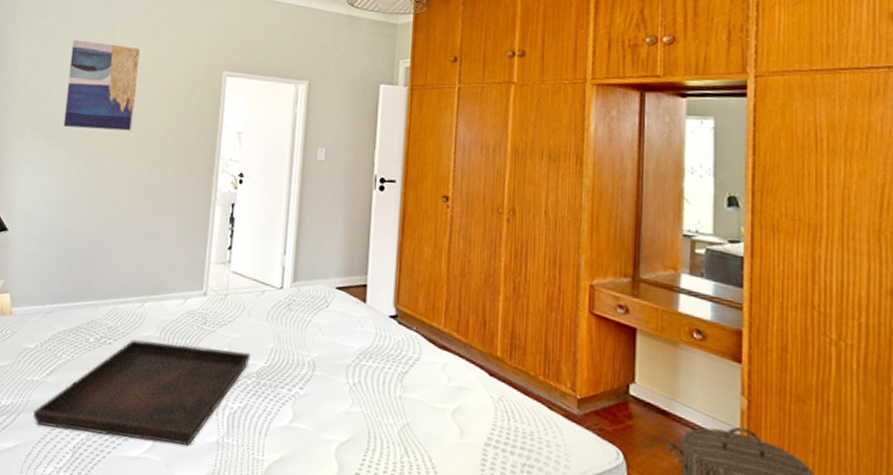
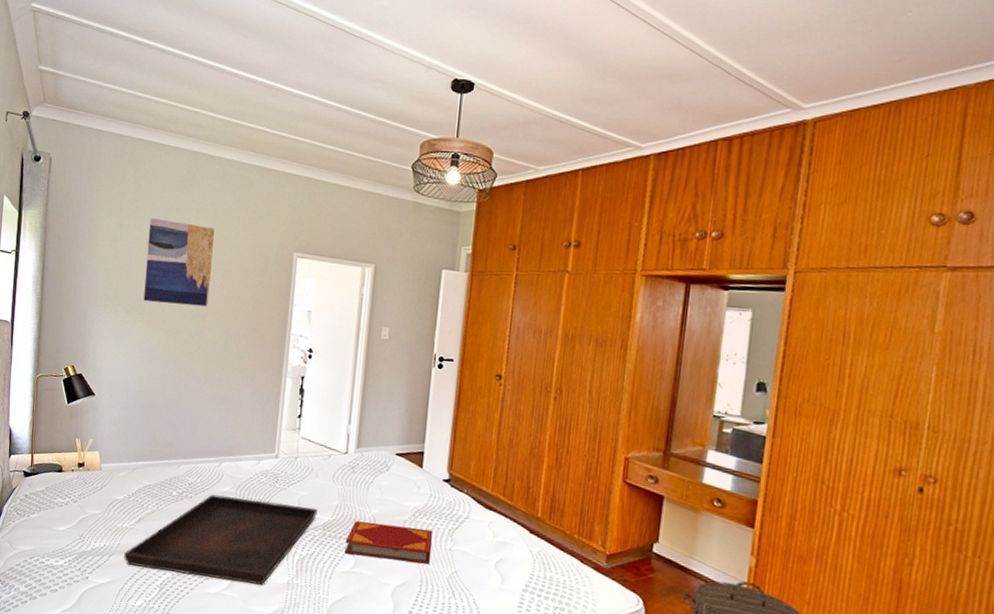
hardback book: none [281,366,381,416] -> present [344,521,433,565]

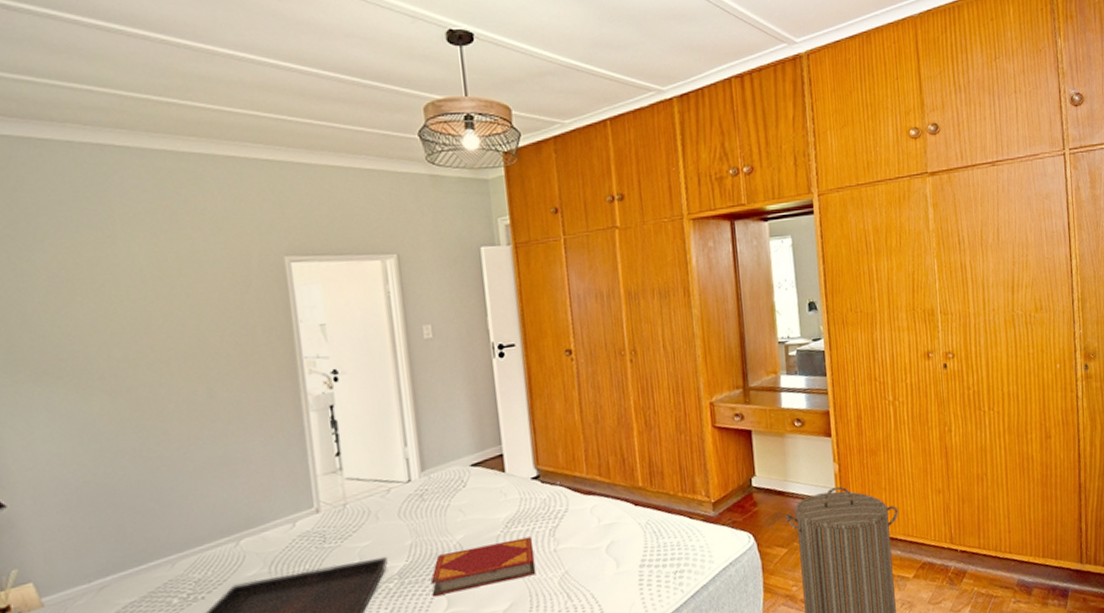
wall art: present [143,218,214,307] -> none [44,242,171,358]

